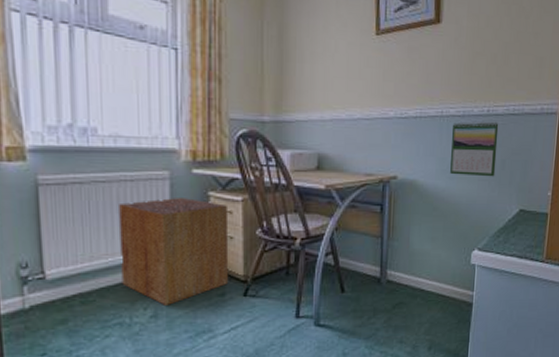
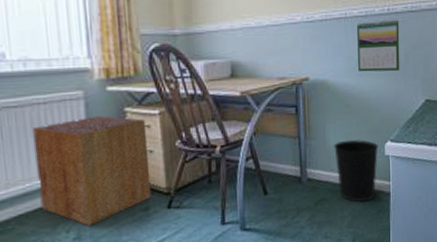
wastebasket: none [417,244,465,310] -> present [334,139,379,202]

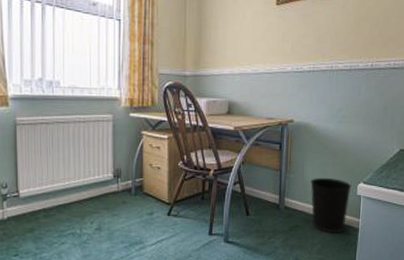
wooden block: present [33,116,152,226] -> none [74,136,157,221]
calendar: present [357,19,400,72] -> none [339,74,381,121]

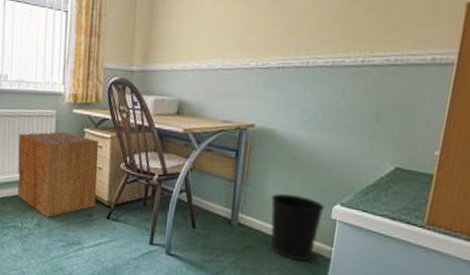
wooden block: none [74,136,157,221] -> present [17,132,98,218]

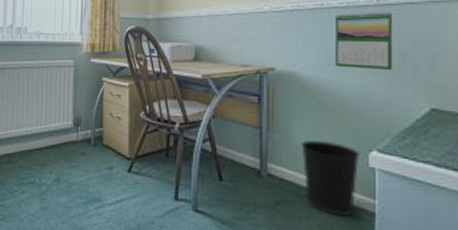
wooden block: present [17,132,98,218] -> none [36,82,117,172]
calendar: none [313,72,376,131] -> present [336,11,393,71]

